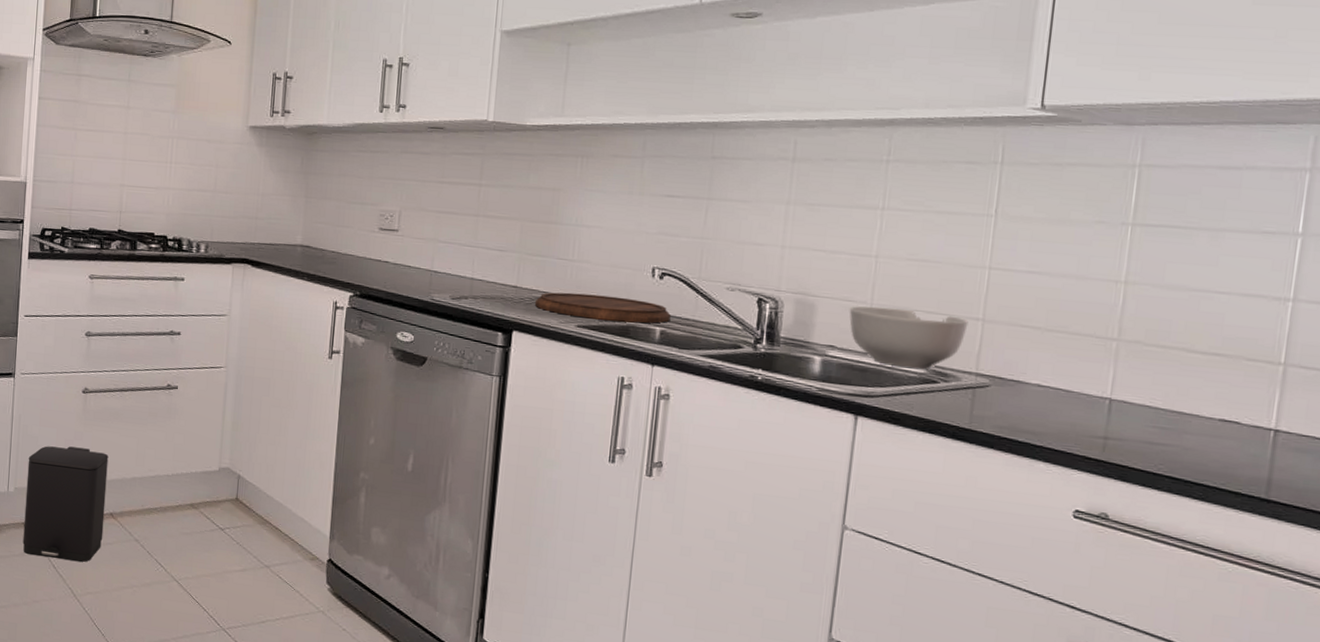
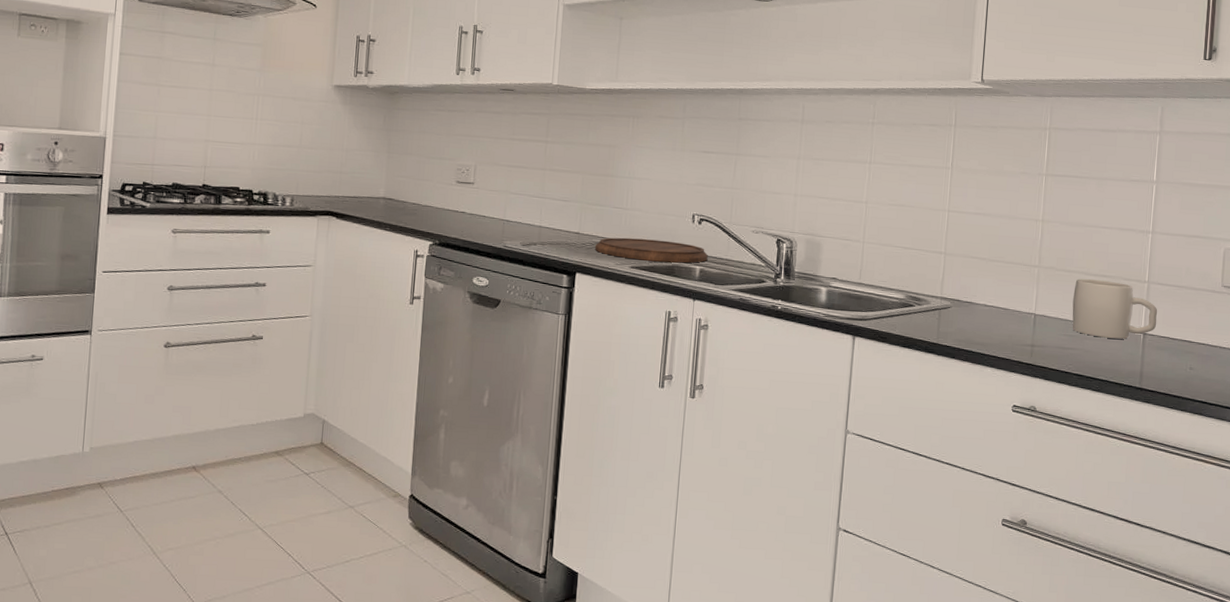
pedal bin: present [23,446,109,562] -> none [98,402,191,518]
bowl: present [849,306,968,370] -> none [847,244,934,296]
mug: none [1165,357,1299,436] -> present [1072,279,1158,339]

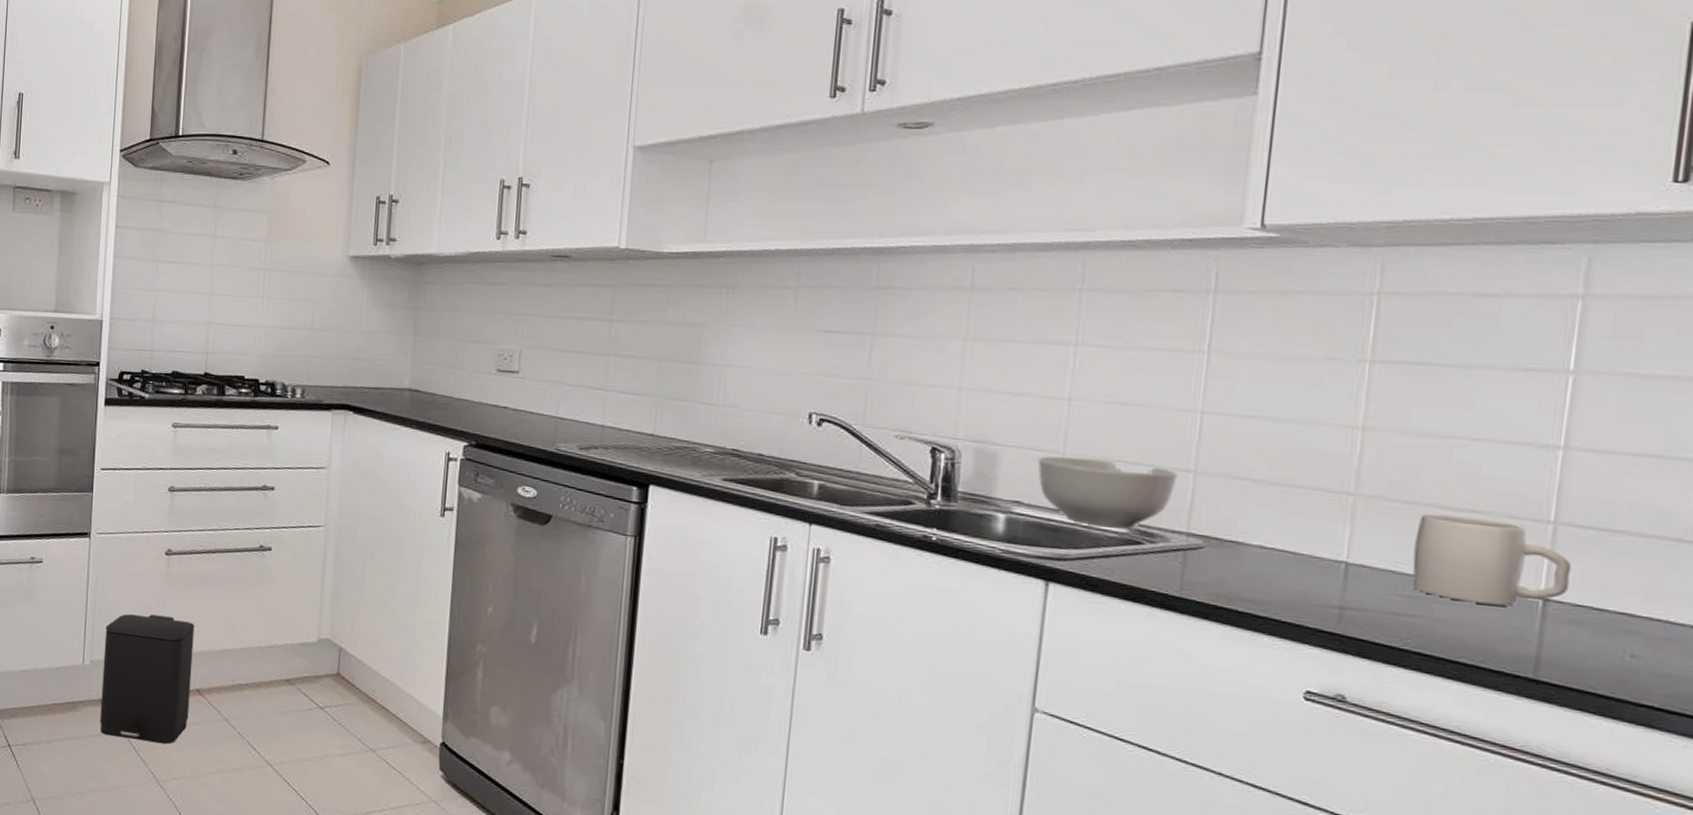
pedal bin: none [98,402,191,518] -> present [100,614,195,744]
cutting board: present [595,237,708,263] -> none [675,441,831,476]
bowl: none [847,244,934,296] -> present [1037,456,1178,529]

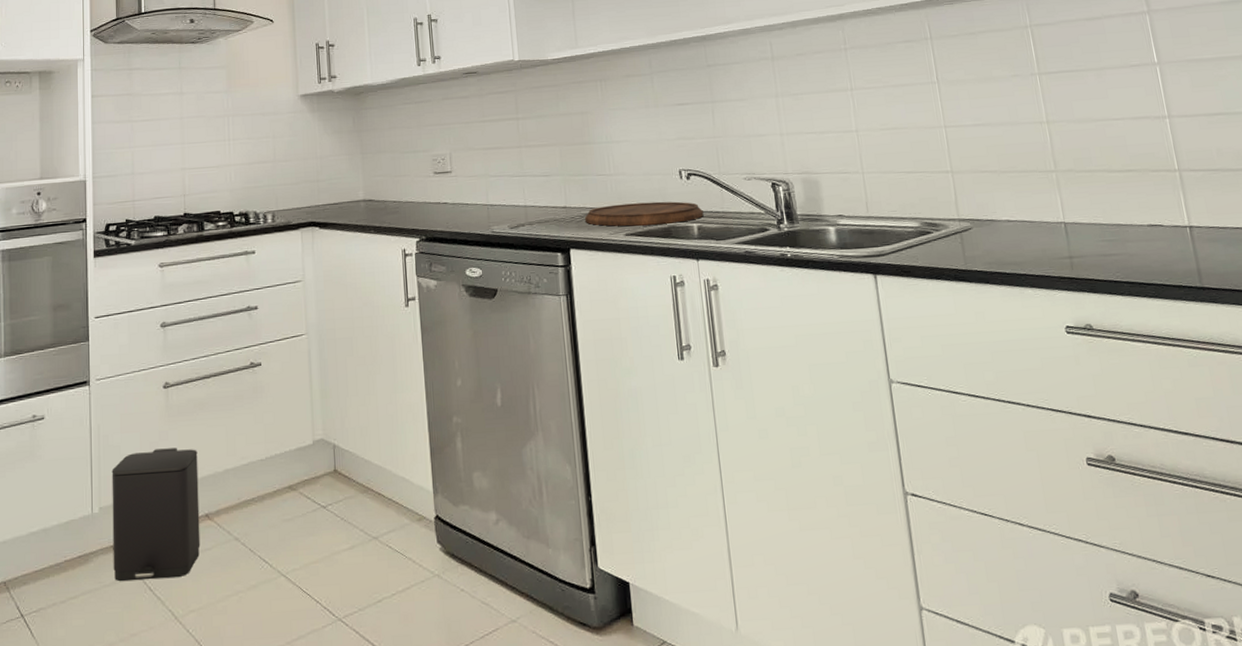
cutting board: none [675,441,831,476] -> present [585,201,704,226]
bowl: present [1037,456,1178,529] -> none [846,172,942,225]
mug: present [1412,514,1572,606] -> none [1099,175,1202,238]

